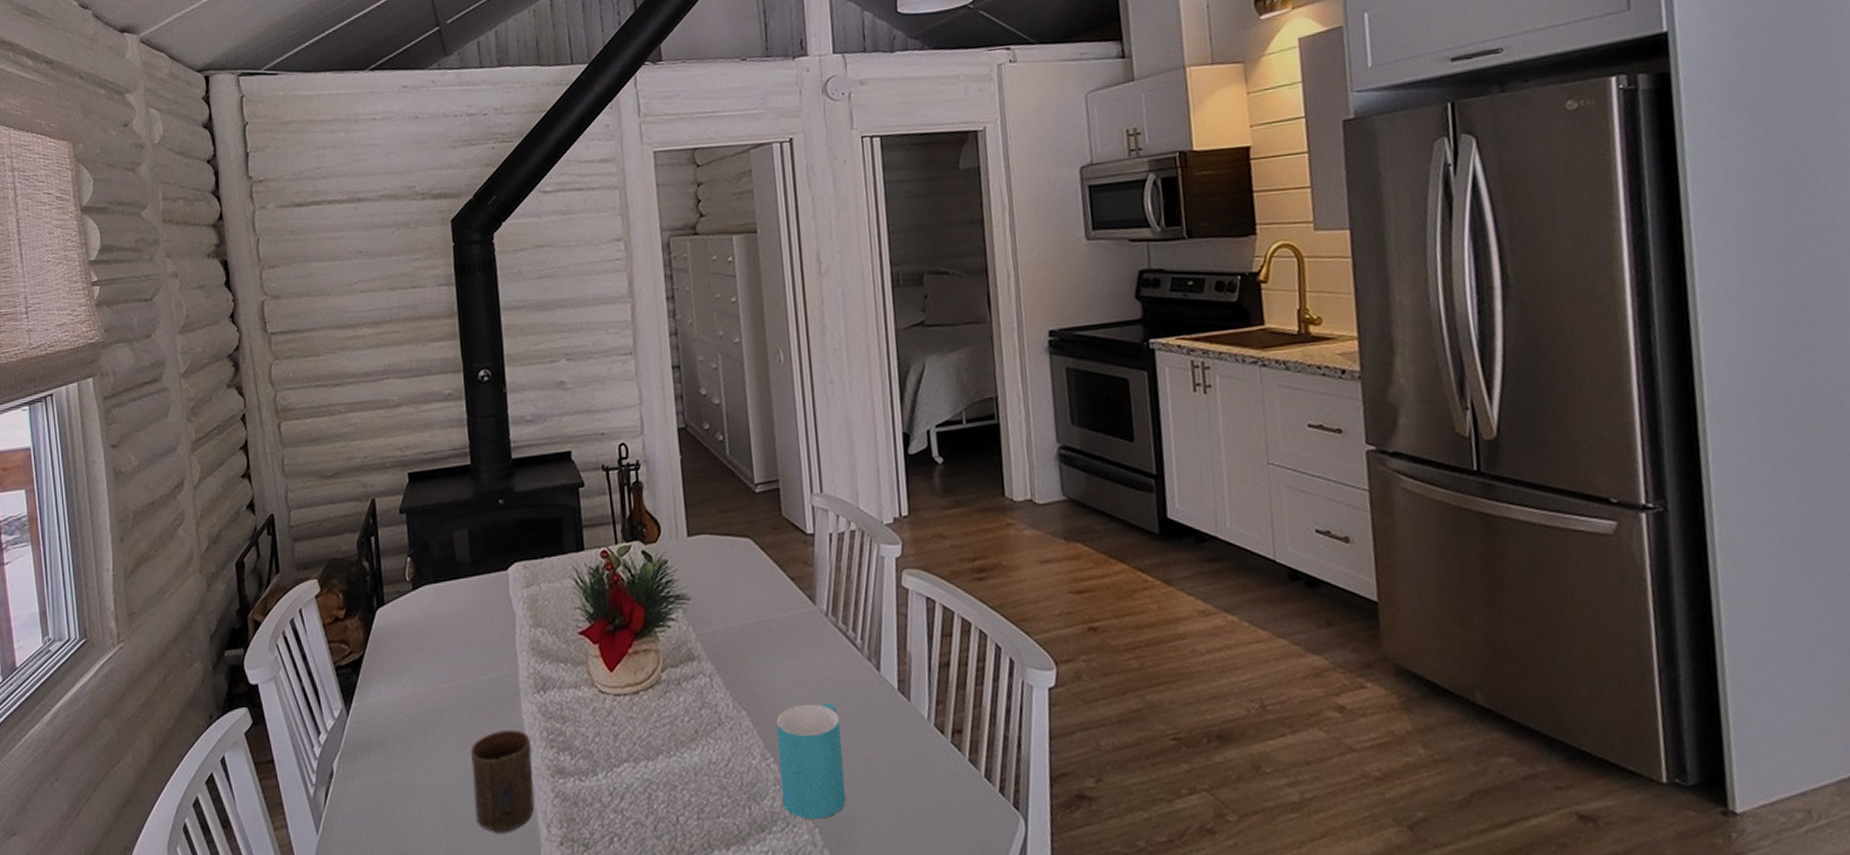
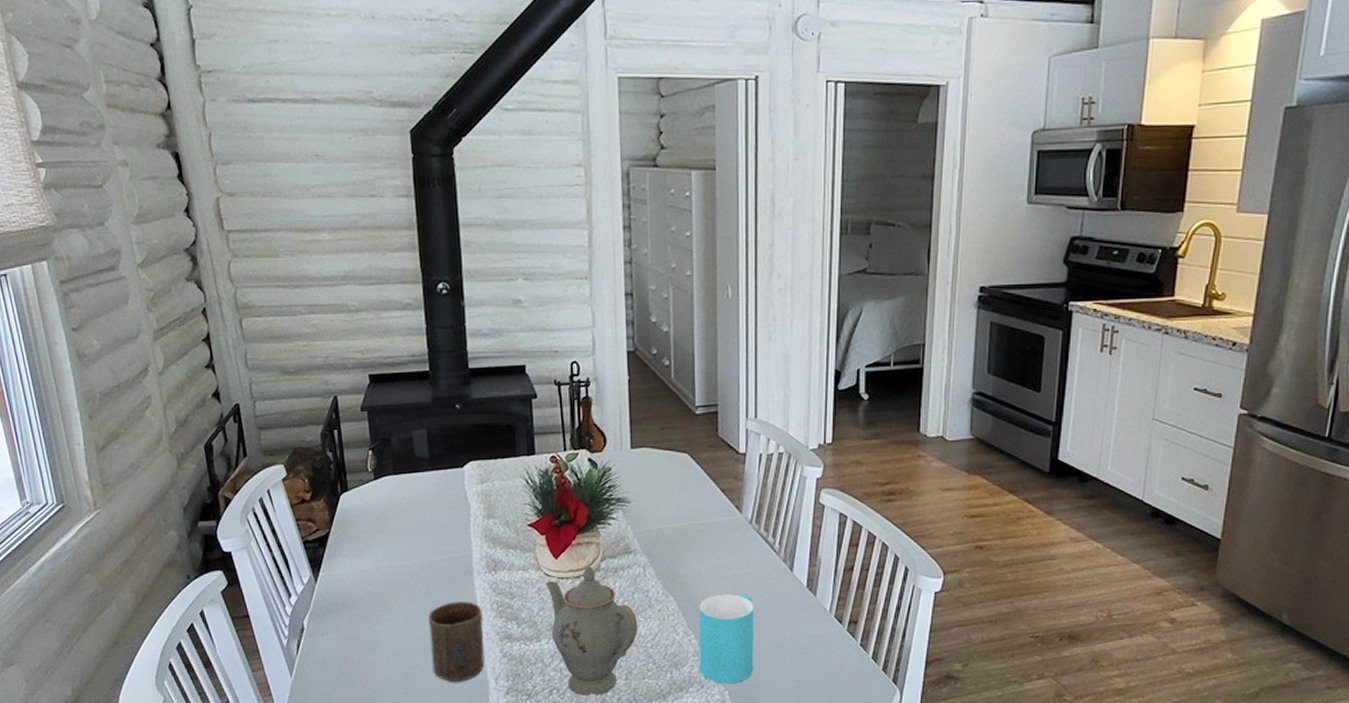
teapot: none [601,678,709,843] -> present [546,566,638,696]

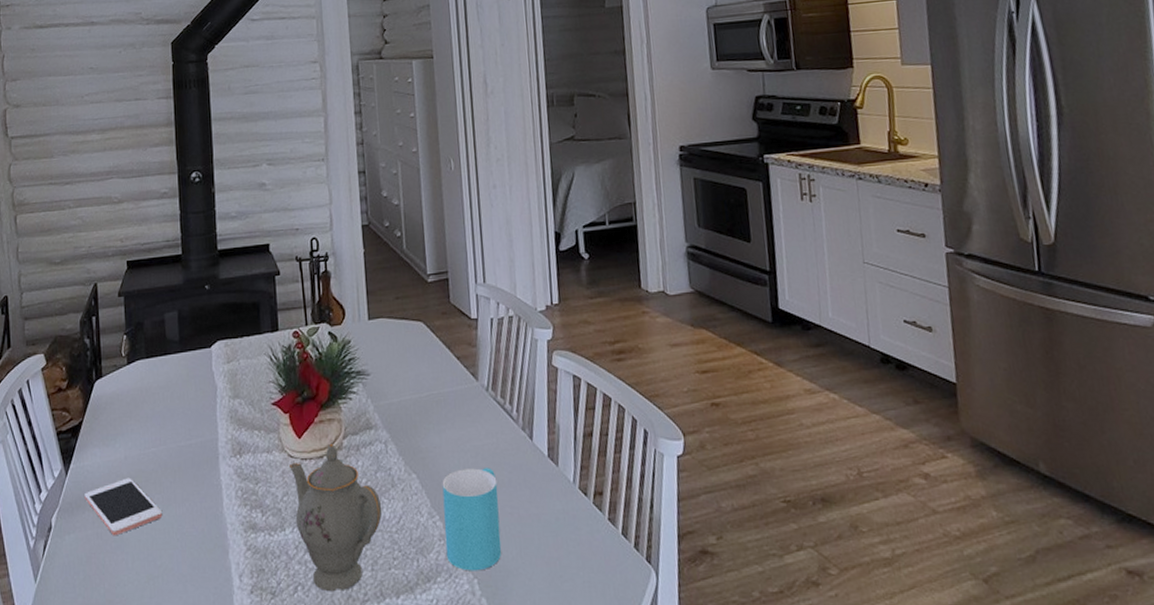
cell phone: none [336,587,417,639] -> present [84,477,163,536]
cup: present [428,602,485,683] -> none [174,489,229,583]

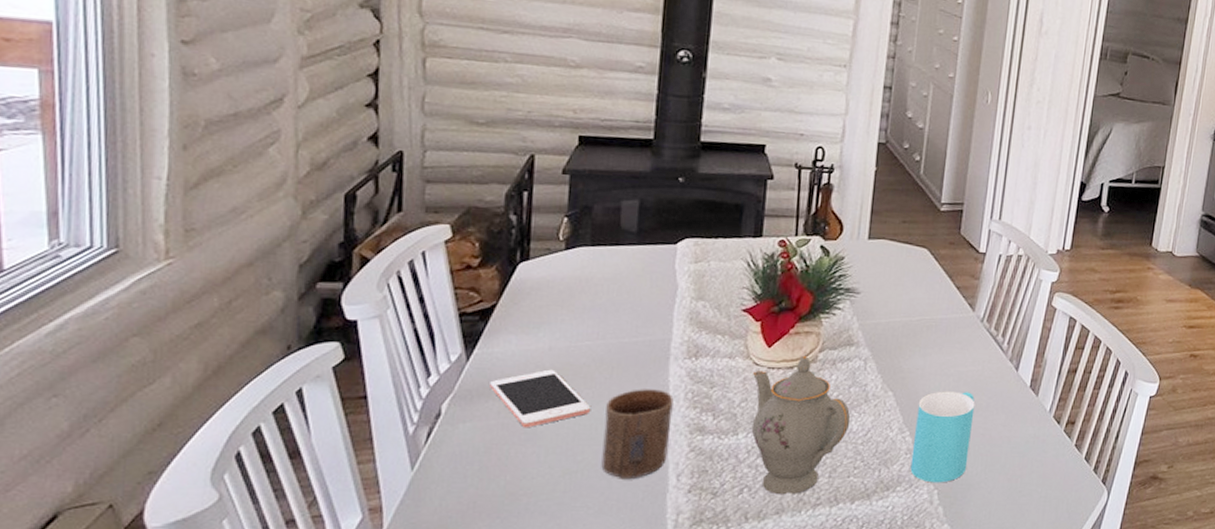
cup: none [174,489,229,583] -> present [601,389,674,480]

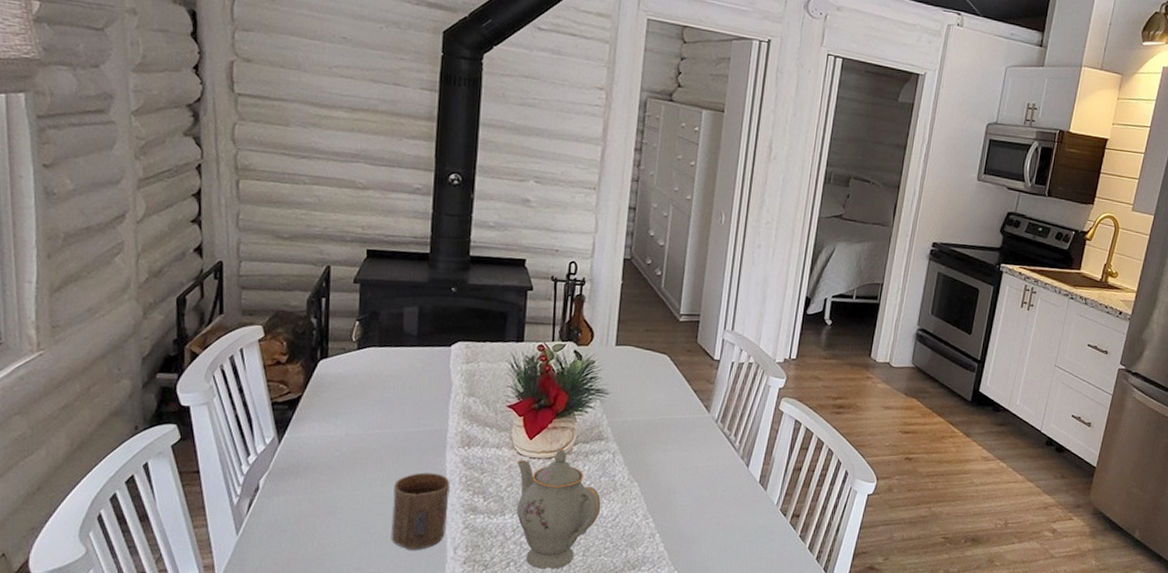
cell phone: present [490,369,591,428] -> none [298,453,382,503]
cup: present [910,391,975,483] -> none [653,483,711,565]

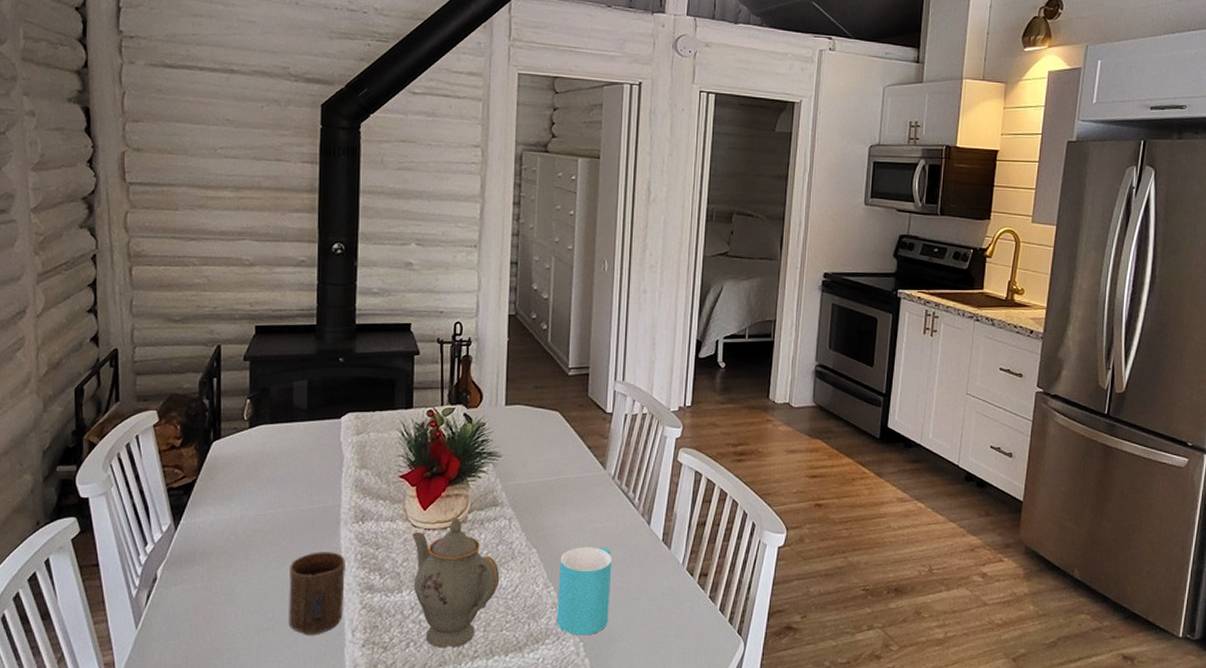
cup: none [653,483,711,565] -> present [556,547,612,636]

